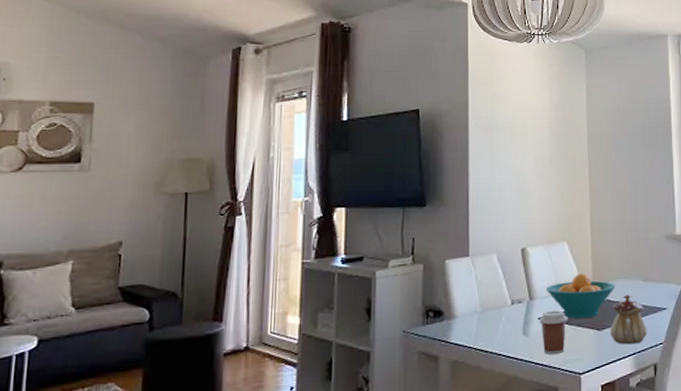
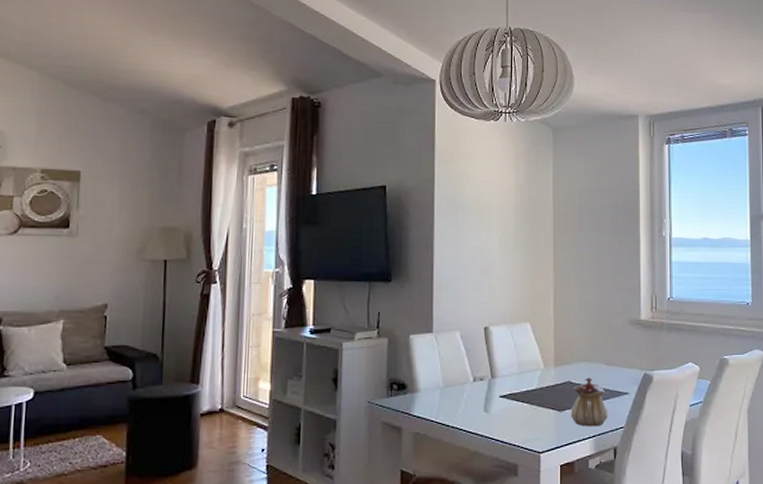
coffee cup: present [539,310,568,354] -> none [500,389,529,432]
fruit bowl: present [545,273,616,319] -> none [507,354,578,398]

